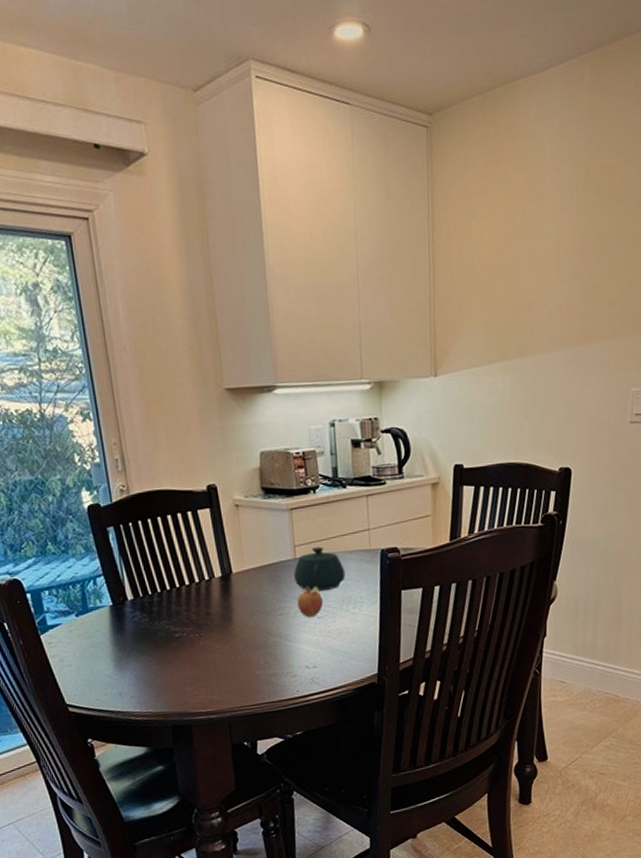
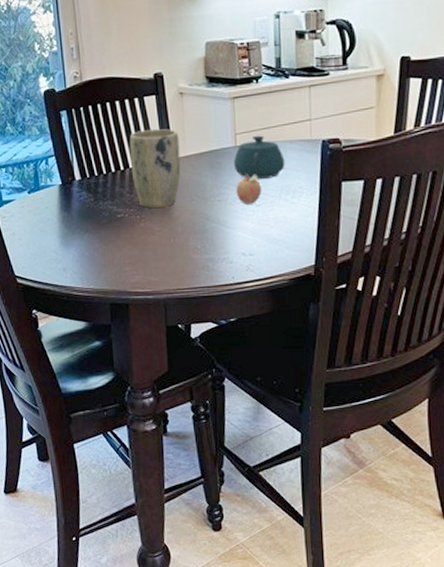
plant pot: none [184,543,240,626] -> present [129,129,181,208]

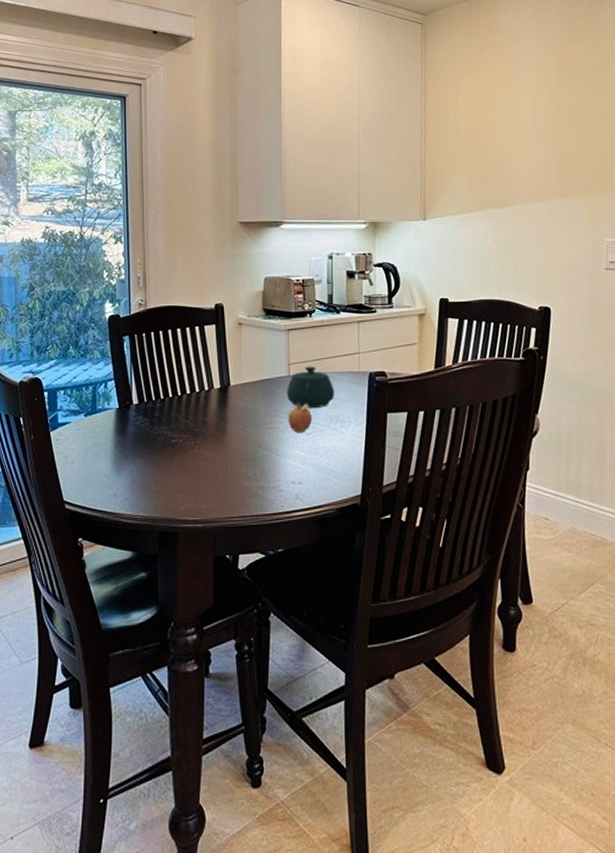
plant pot: present [129,129,181,208] -> none [188,357,236,434]

